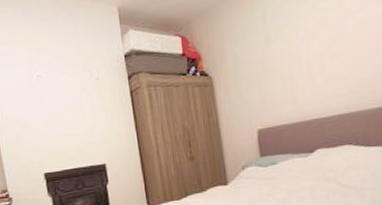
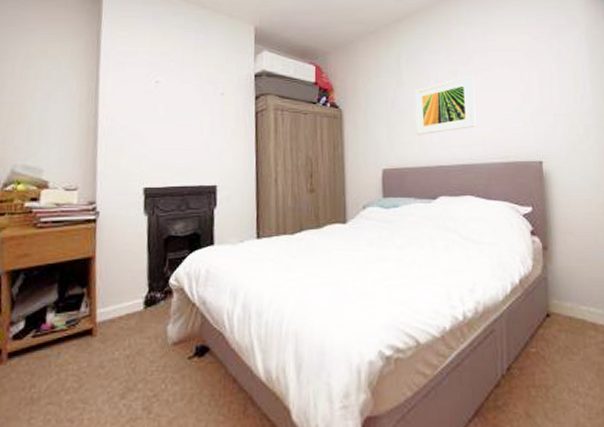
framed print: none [283,21,351,92] -> present [415,75,476,135]

